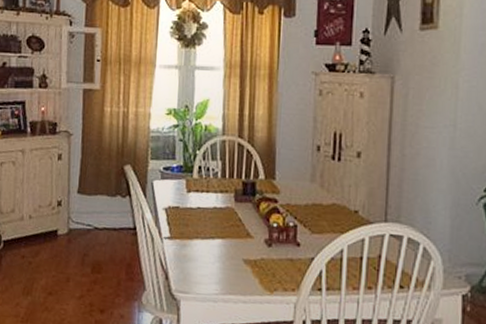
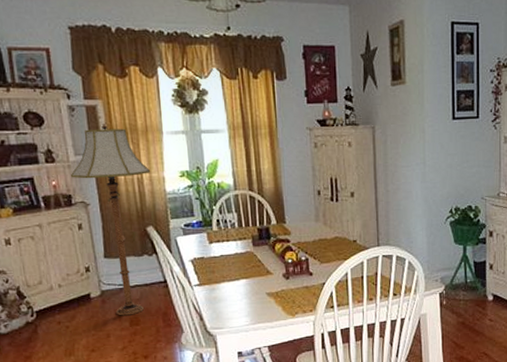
floor lamp: none [59,51,138,261] -> present [70,122,151,316]

